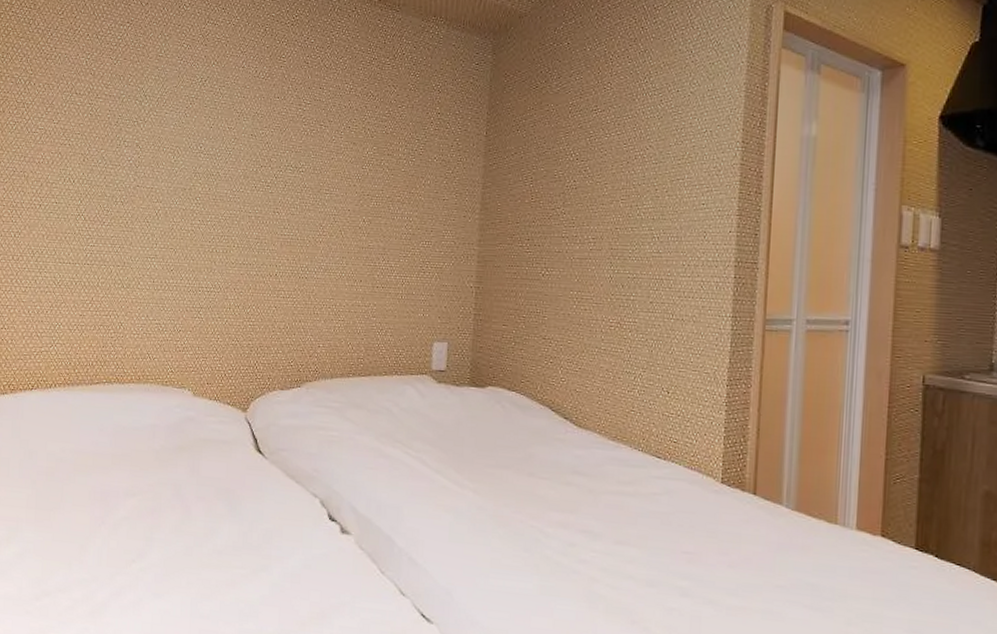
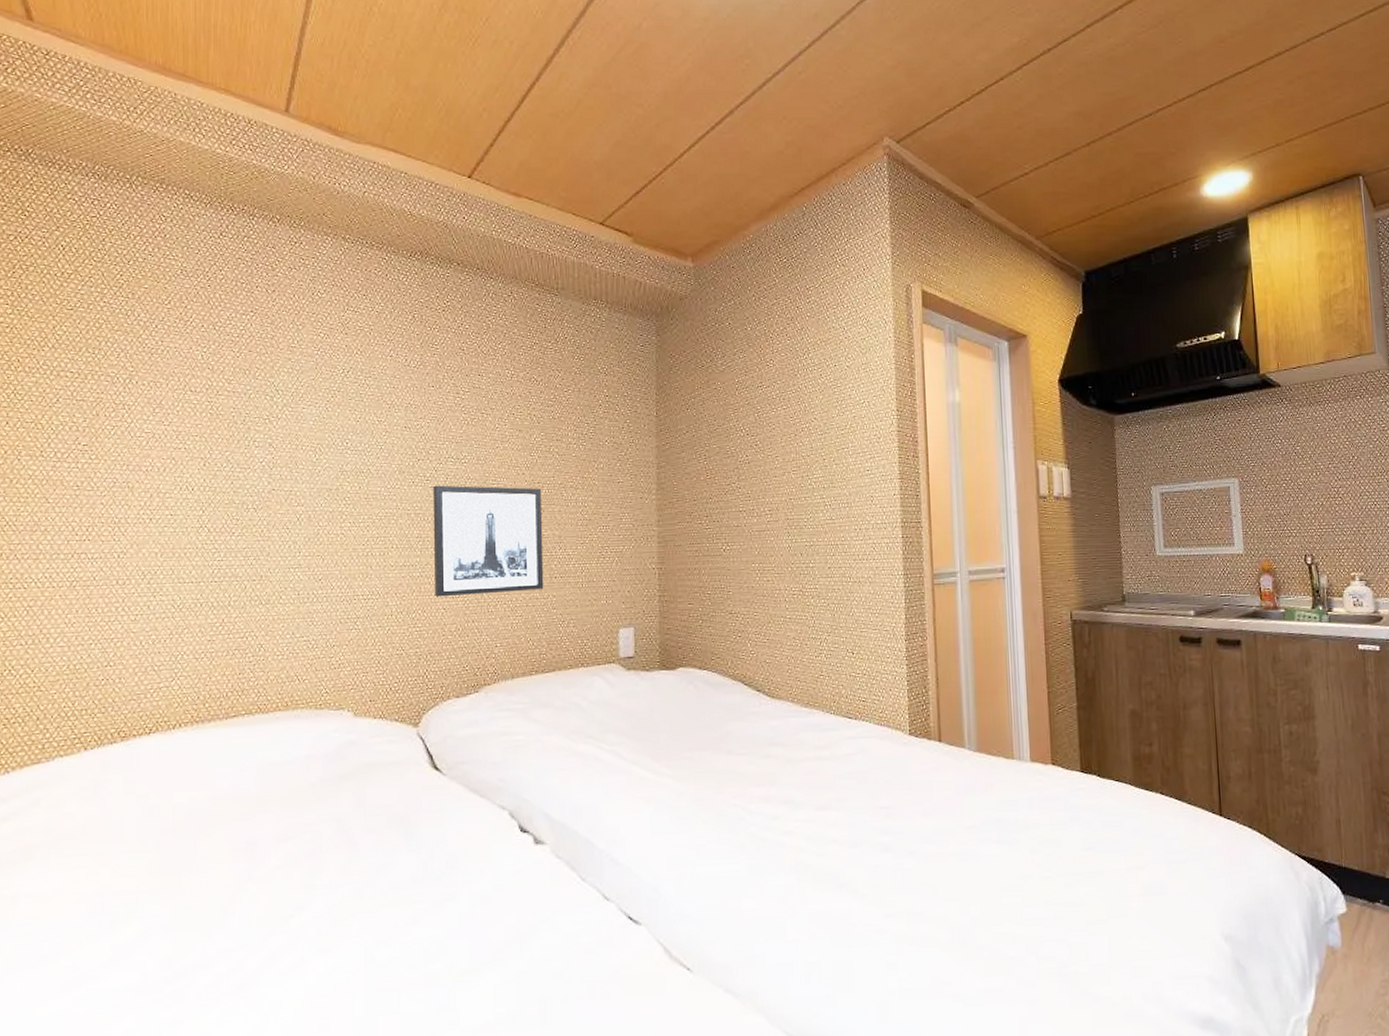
wall art: none [268,191,371,298] -> present [432,485,544,597]

